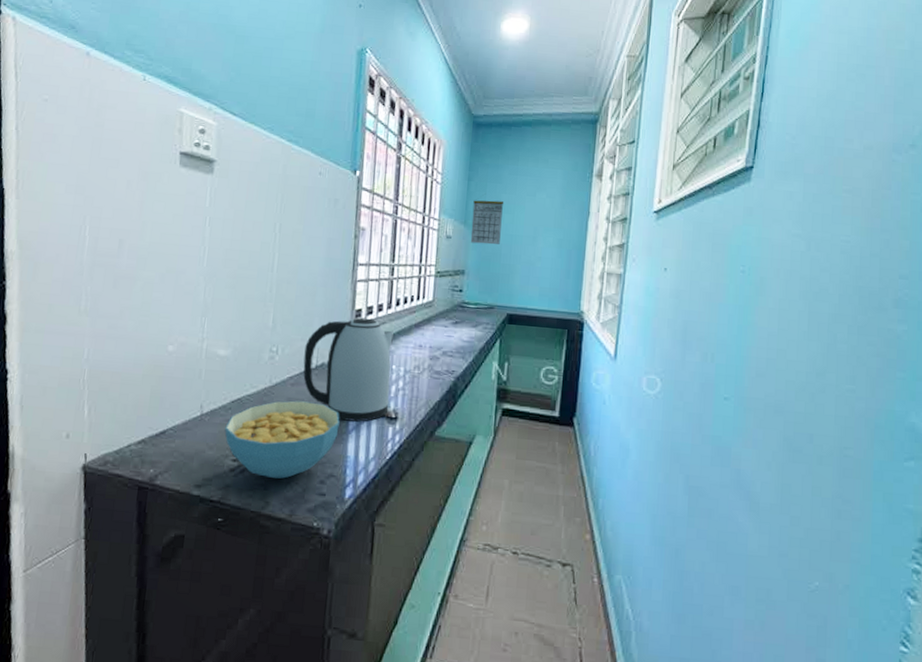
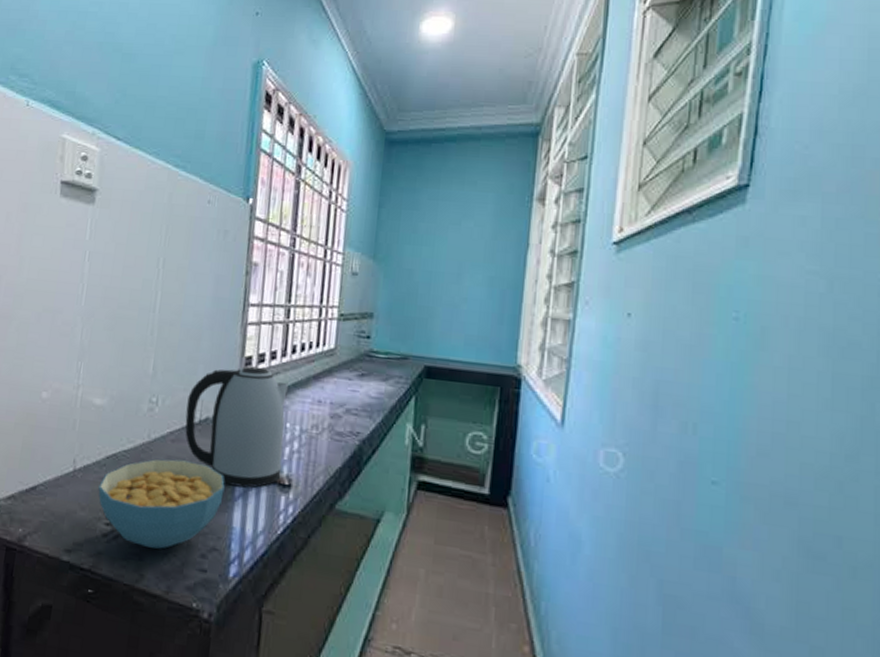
calendar: present [470,200,504,245] -> none [380,230,422,284]

